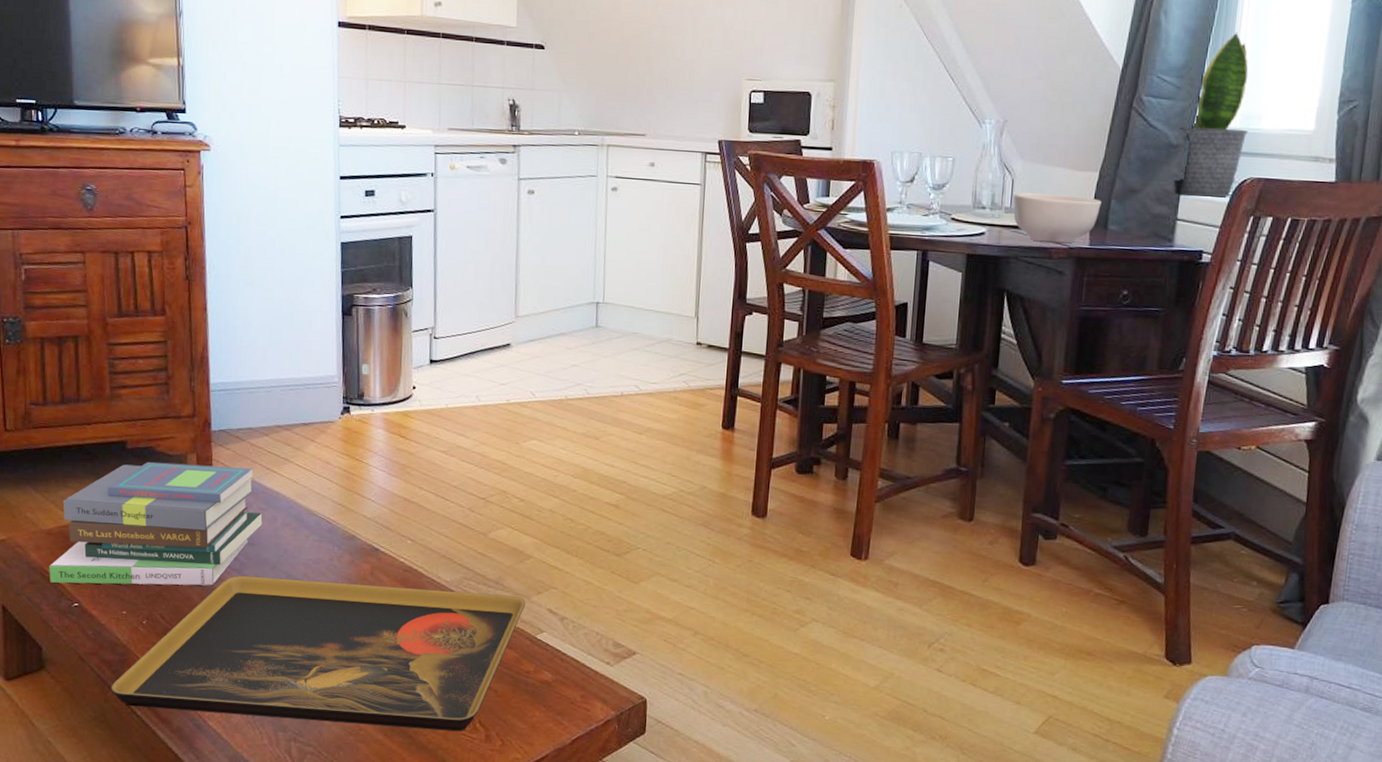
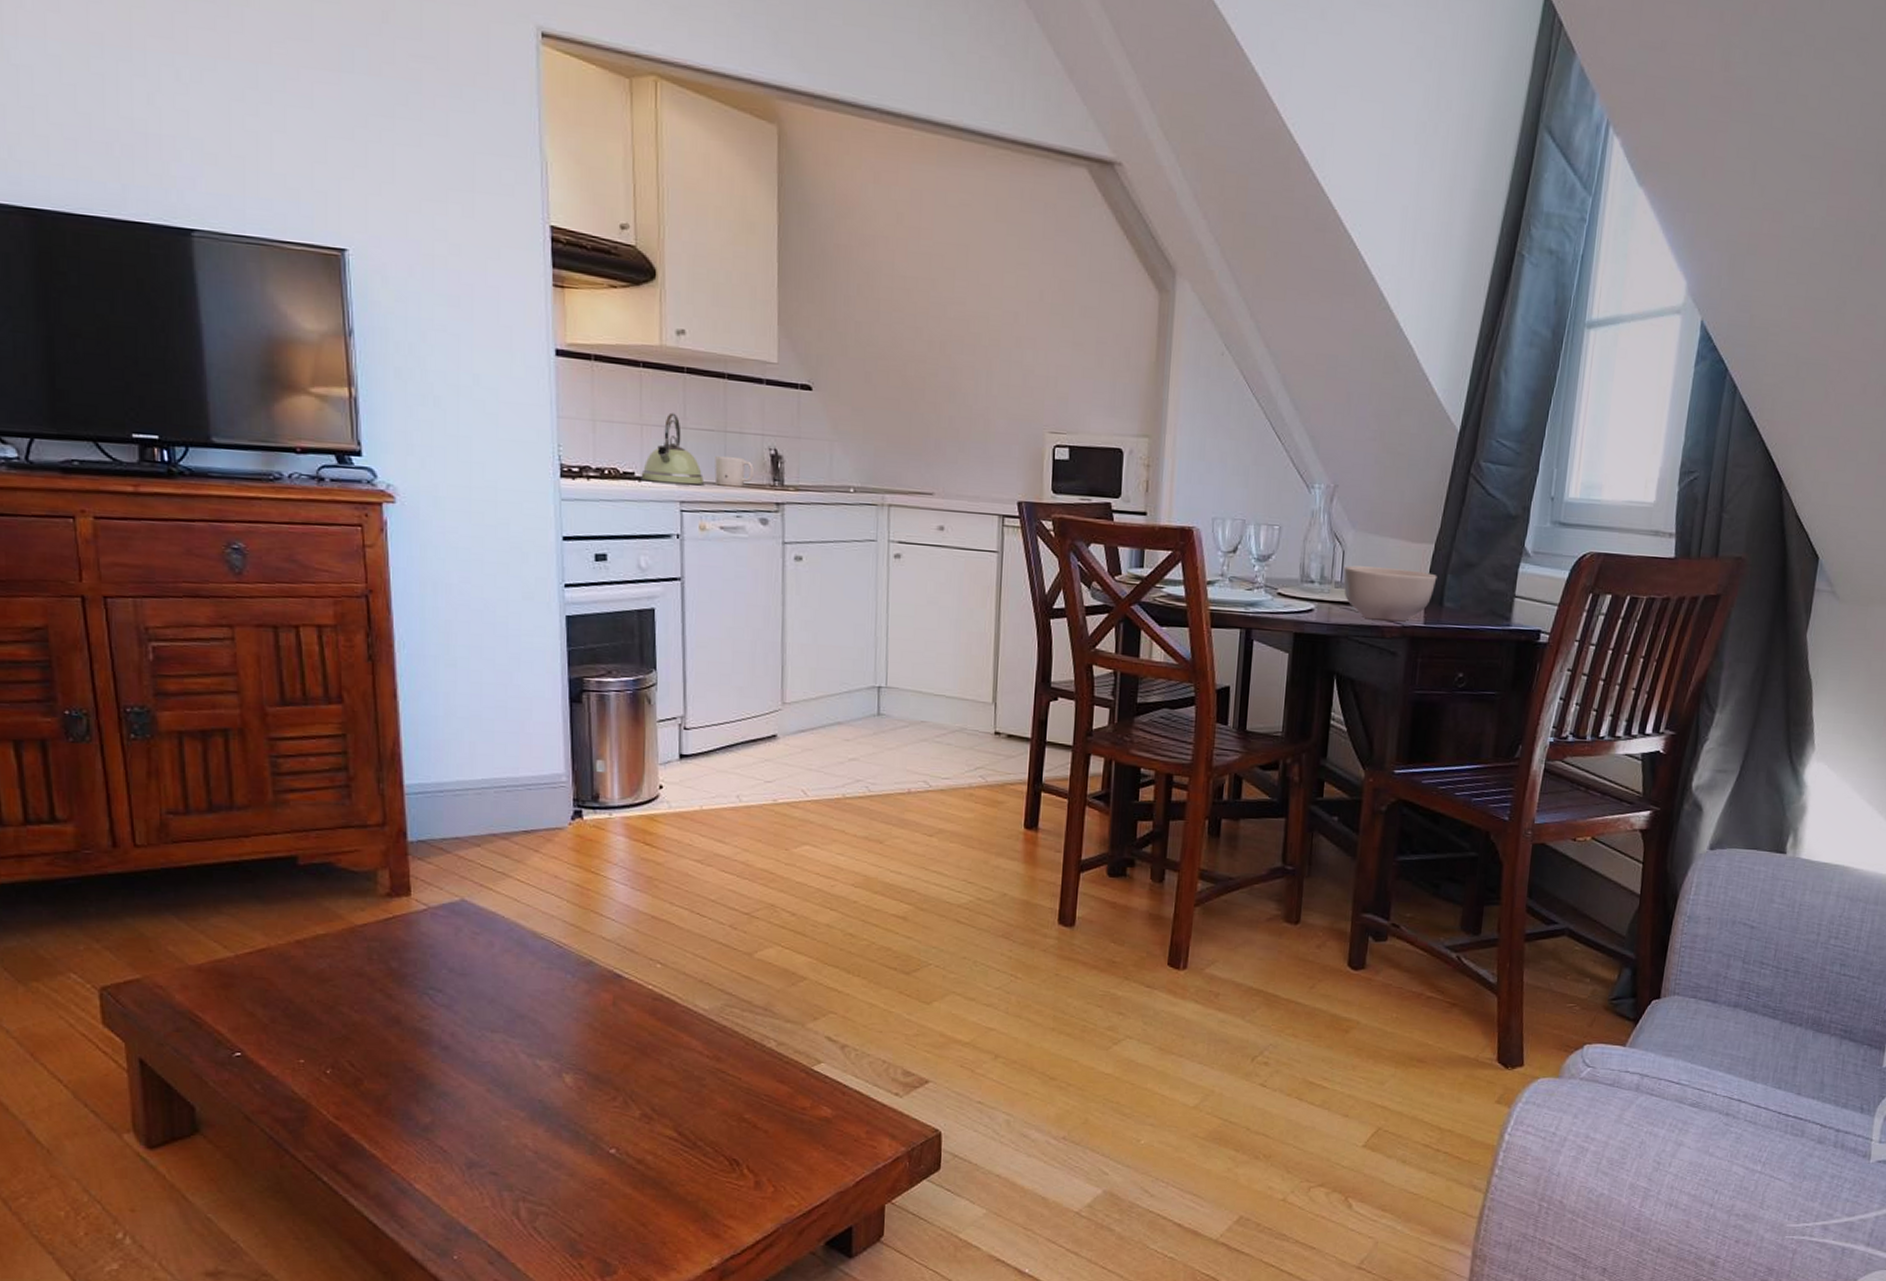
books: present [49,461,263,586] -> none [200,880,476,1030]
decorative tray: present [111,575,526,732] -> none [287,1011,800,1180]
kettle: none [403,71,455,132] -> present [641,412,705,486]
mug: none [463,106,495,133] -> present [714,455,754,487]
potted plant: present [1173,32,1249,198] -> none [1511,394,1590,574]

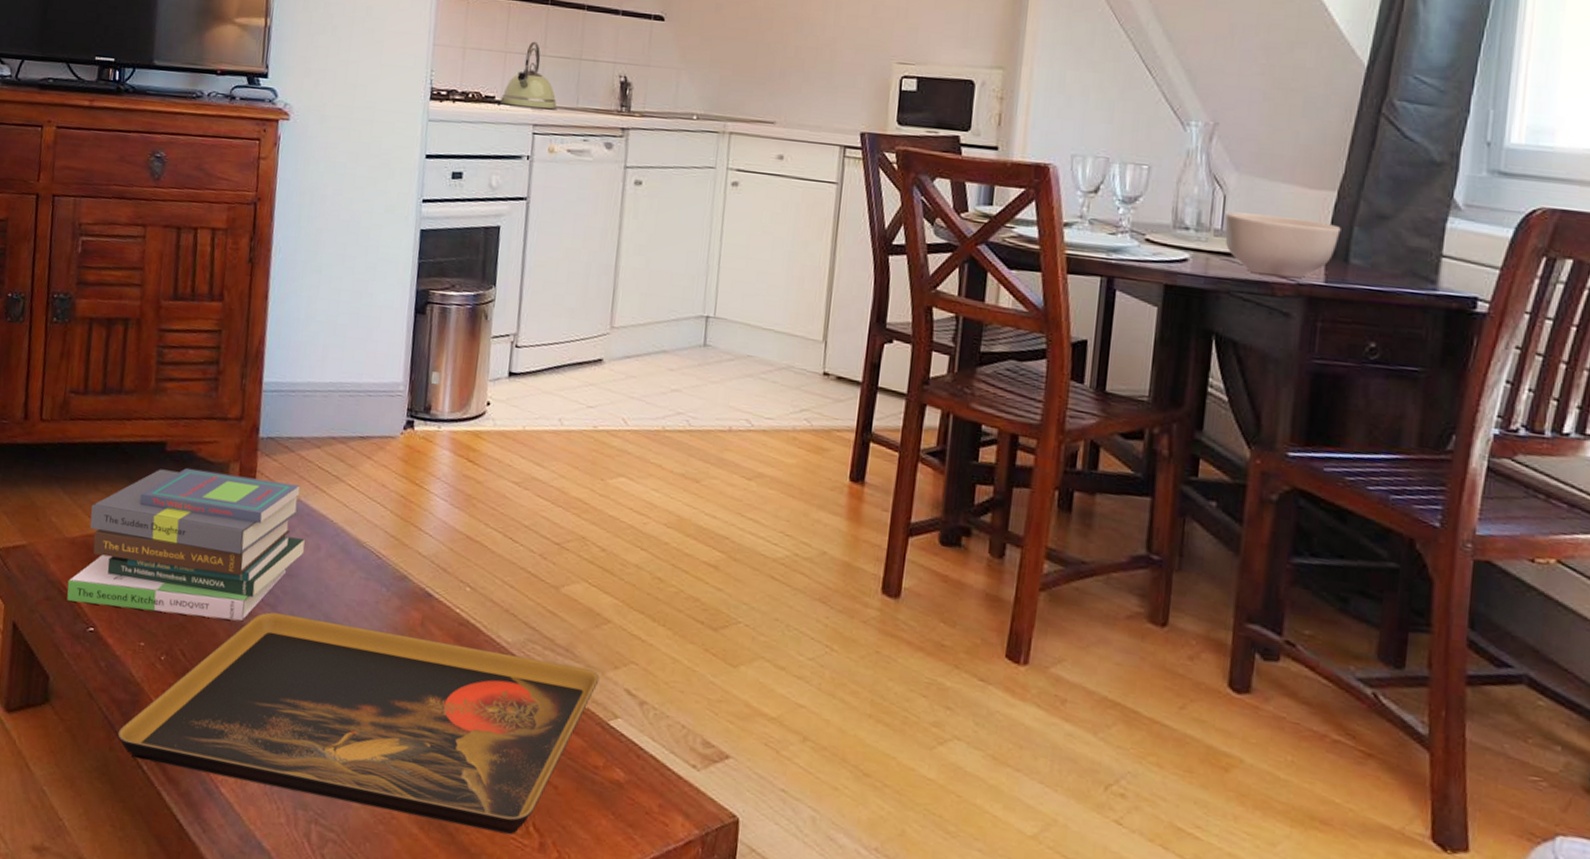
books: none [200,880,476,1030] -> present [66,467,305,622]
decorative tray: none [287,1011,800,1180] -> present [117,612,600,835]
mug: present [714,455,754,487] -> none [566,81,604,113]

